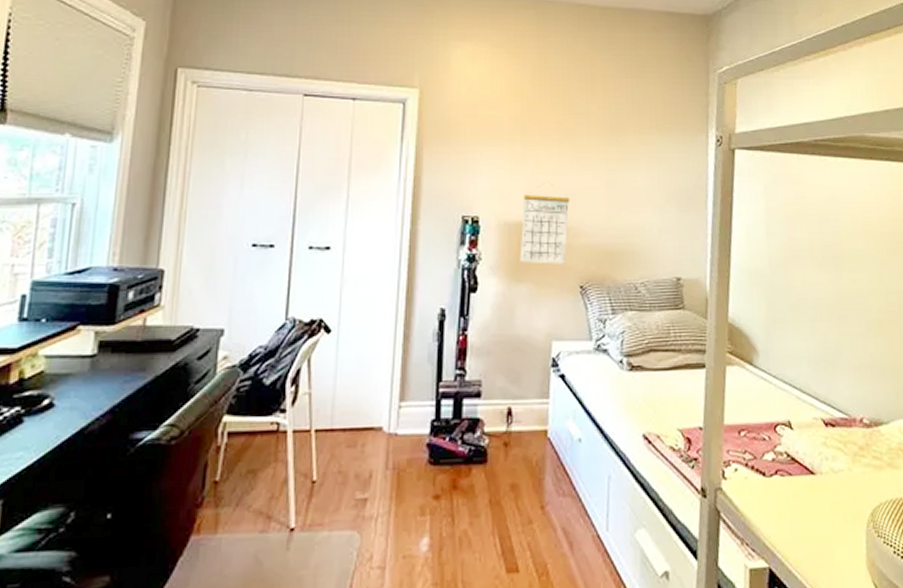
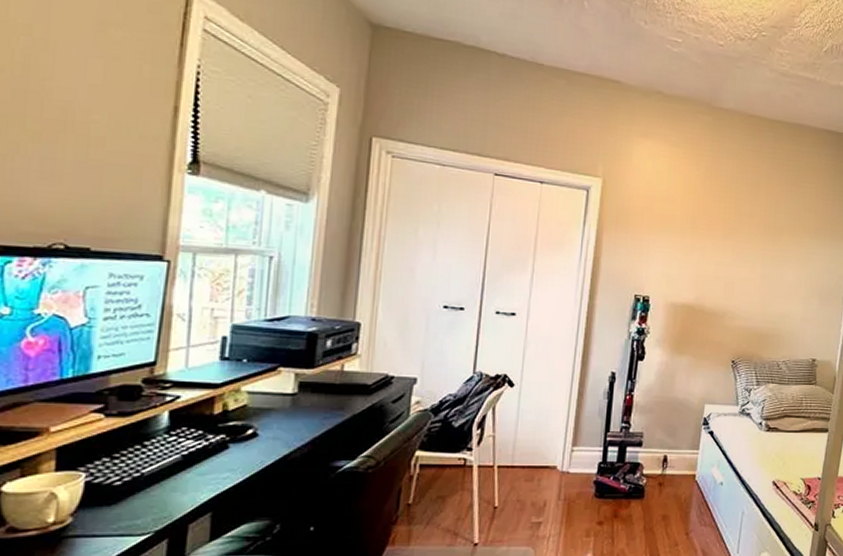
calendar: present [520,184,570,264] -> none [682,273,730,342]

